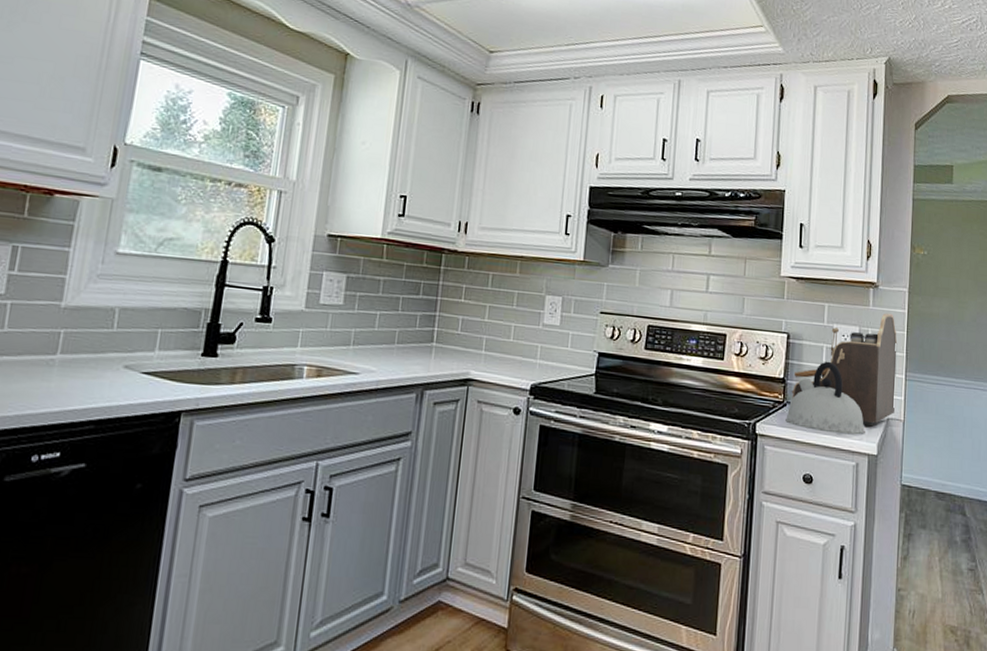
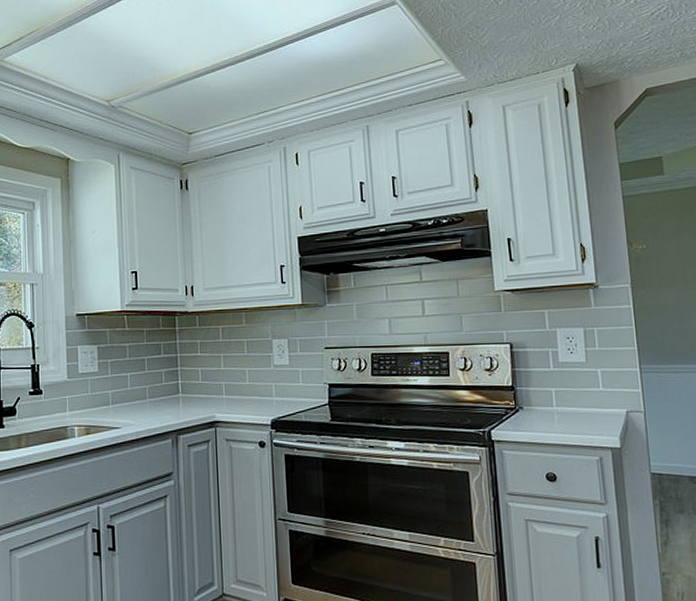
kettle: present [784,361,866,435] -> none [519,364,606,432]
spice rack: present [791,313,898,427] -> none [522,310,633,421]

